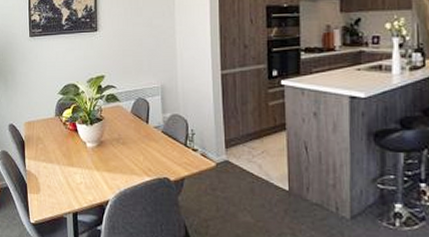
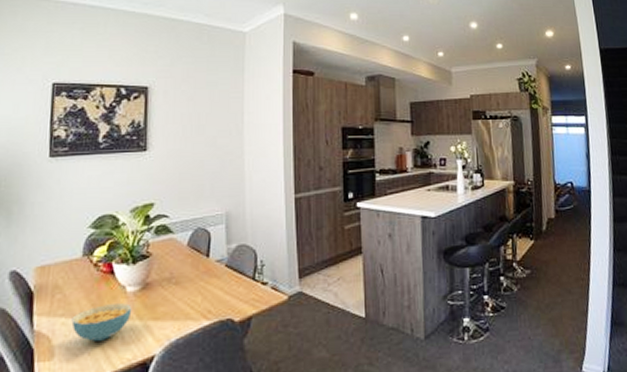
cereal bowl: none [50,155,91,183] -> present [71,303,132,341]

